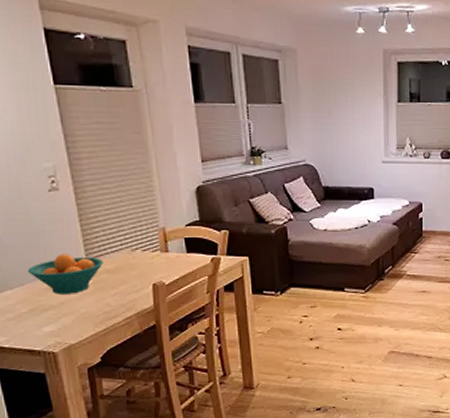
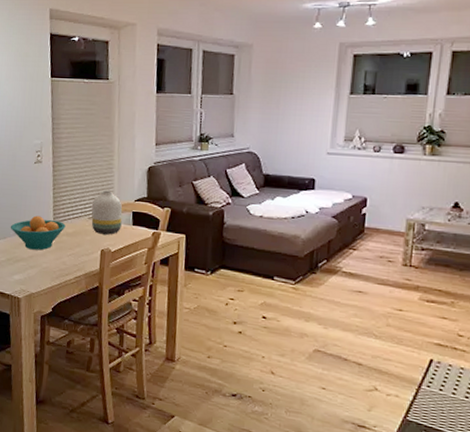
vase: none [132,216,174,267] -> present [91,190,123,235]

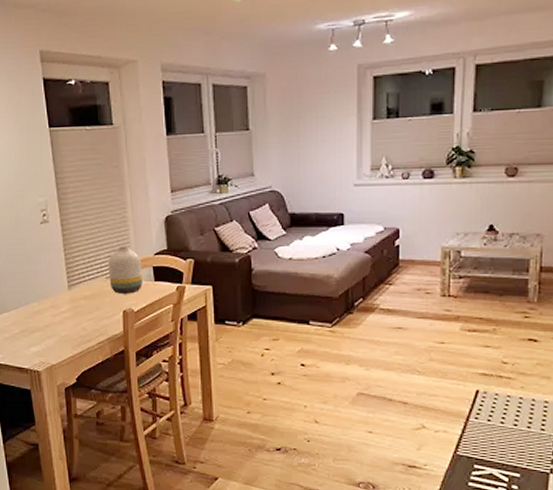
fruit bowl: present [10,215,66,251] -> none [21,280,82,318]

